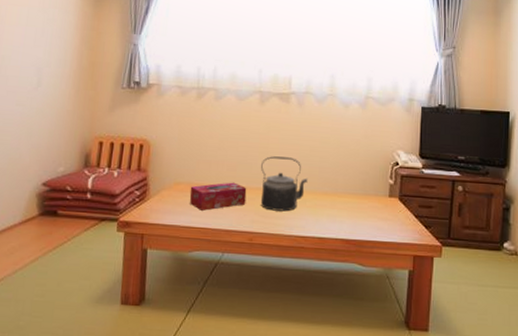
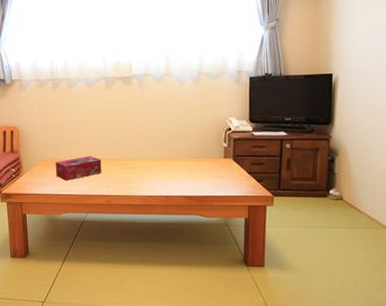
kettle: present [260,156,308,212] -> none [112,131,152,177]

